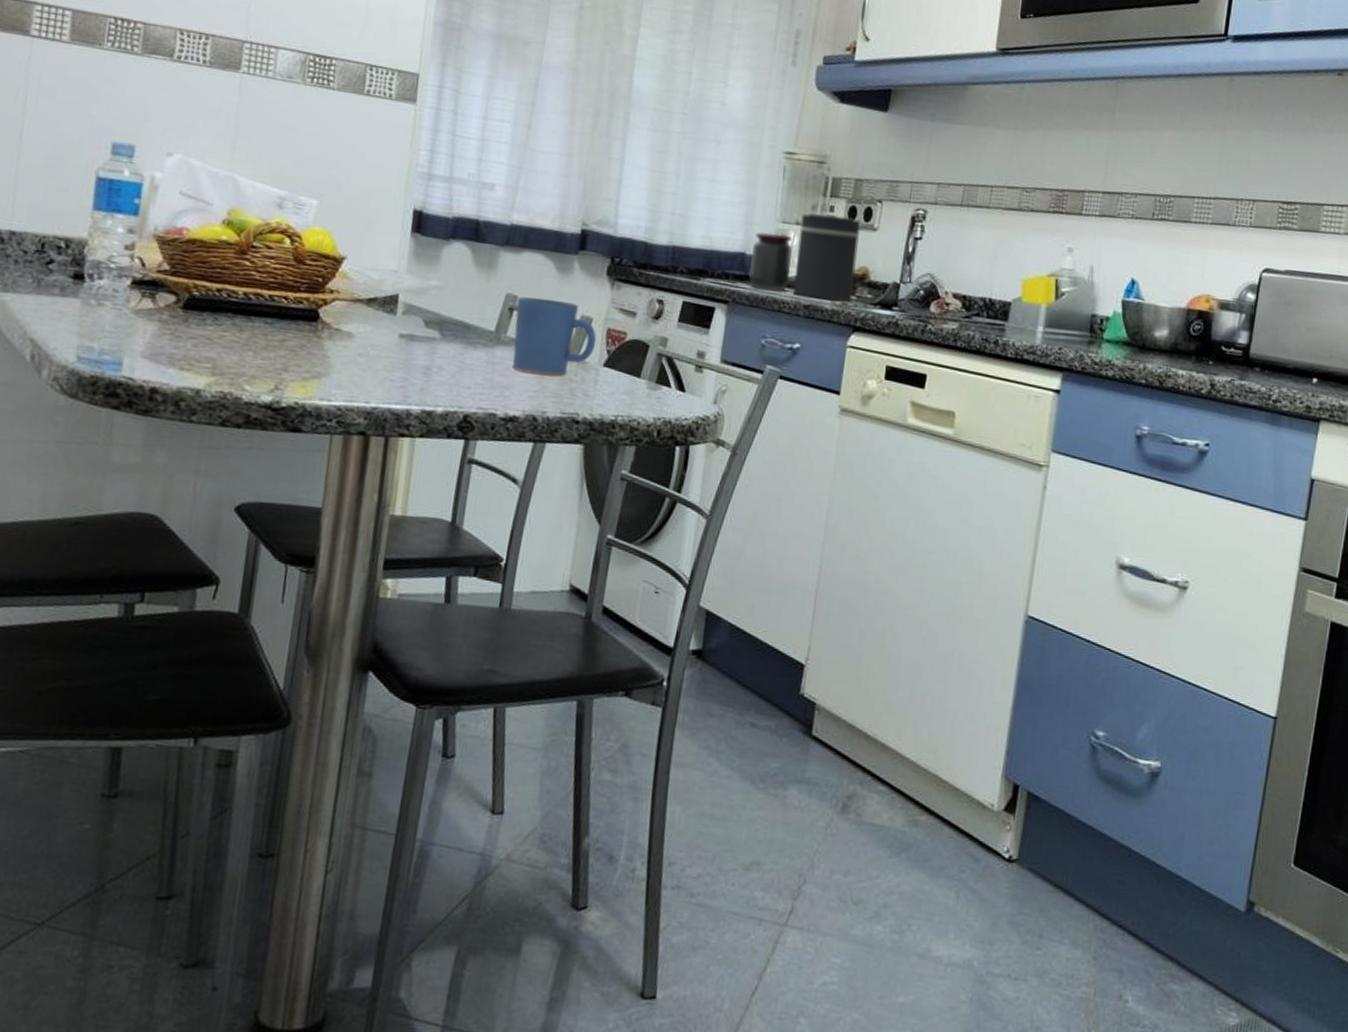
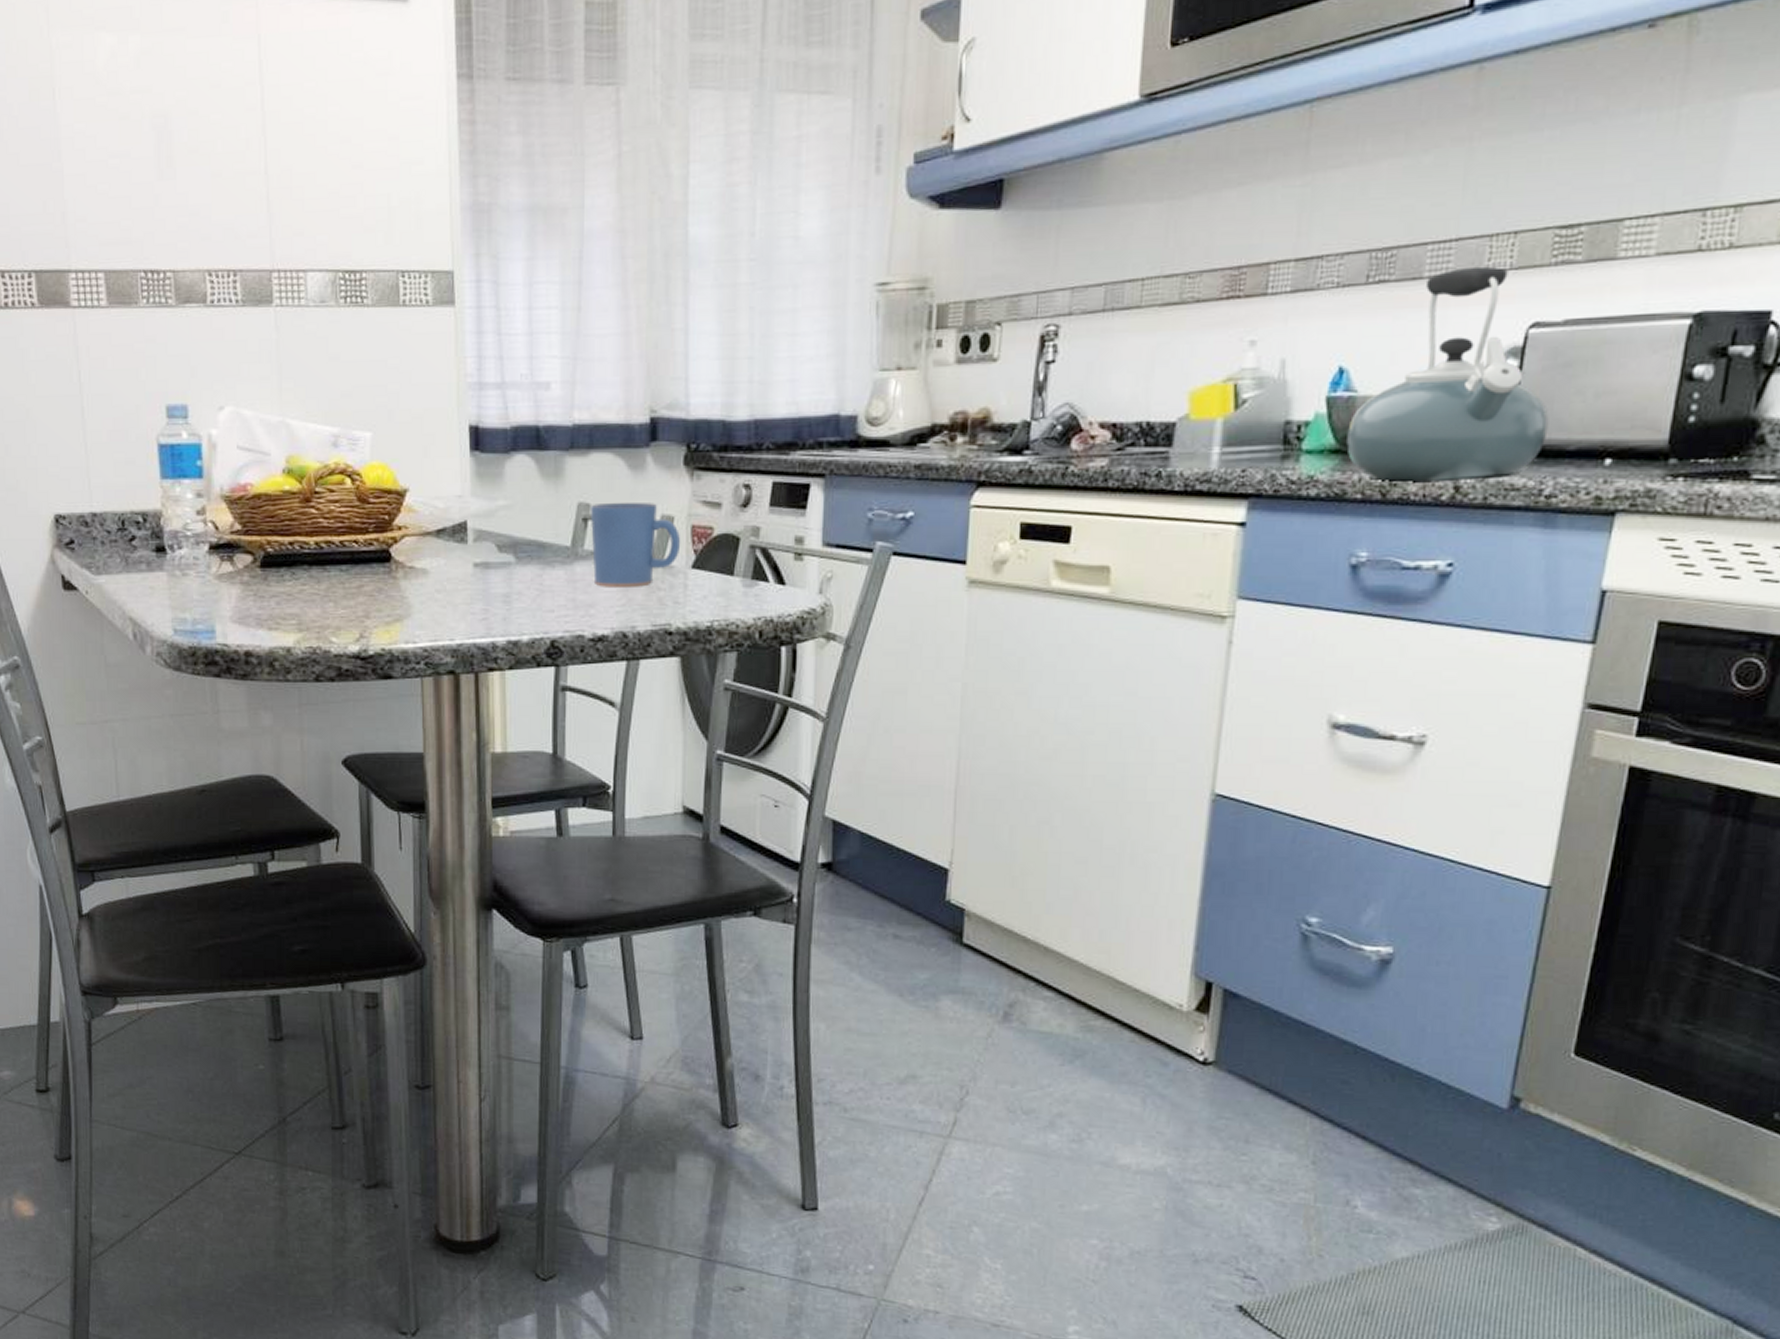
jar: present [748,232,792,294] -> none [845,383,895,456]
cylinder: present [792,213,862,303] -> none [900,350,978,456]
kettle: none [1135,219,1276,382] -> present [1346,266,1549,481]

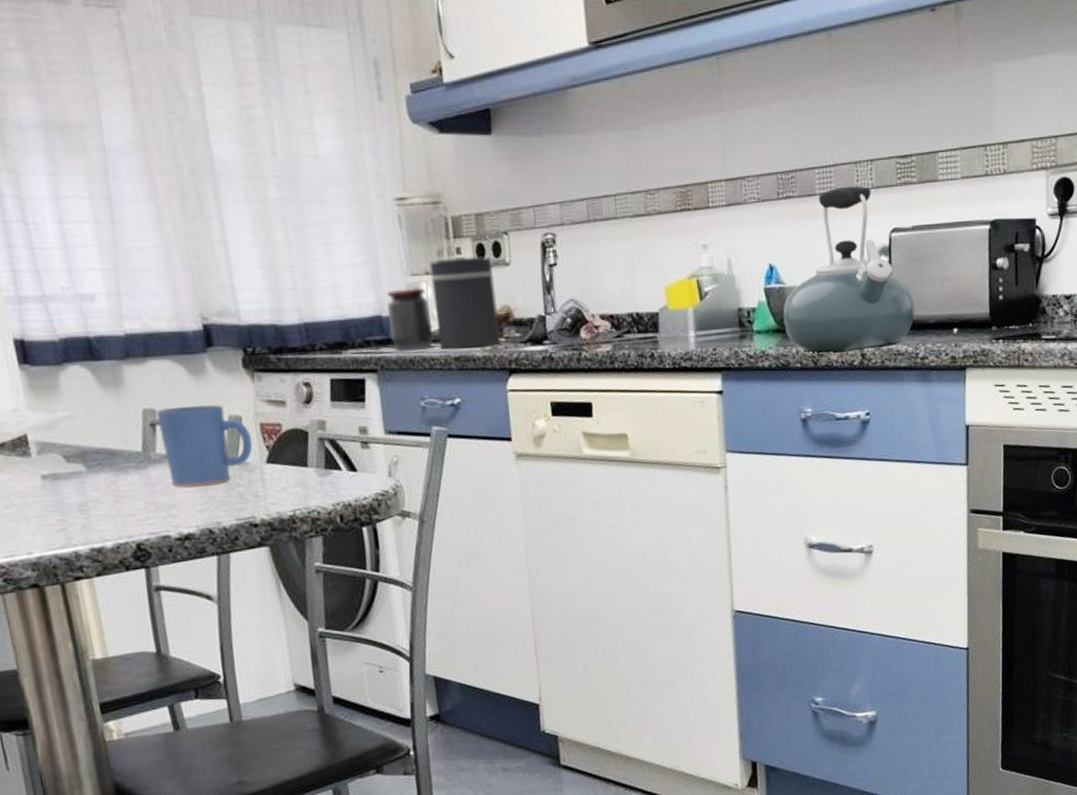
jar: none [845,383,895,456] -> present [387,286,433,351]
cylinder: none [900,350,978,456] -> present [429,256,501,350]

